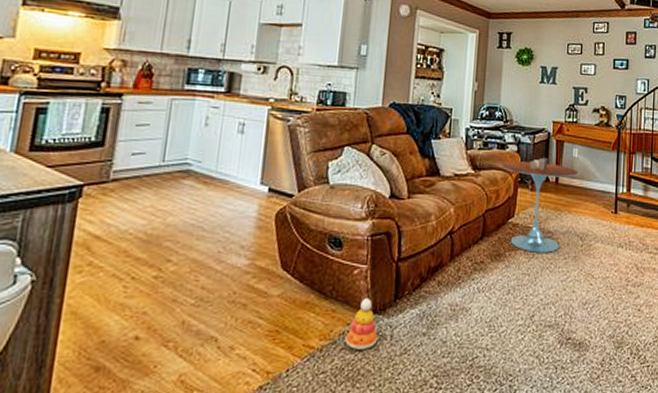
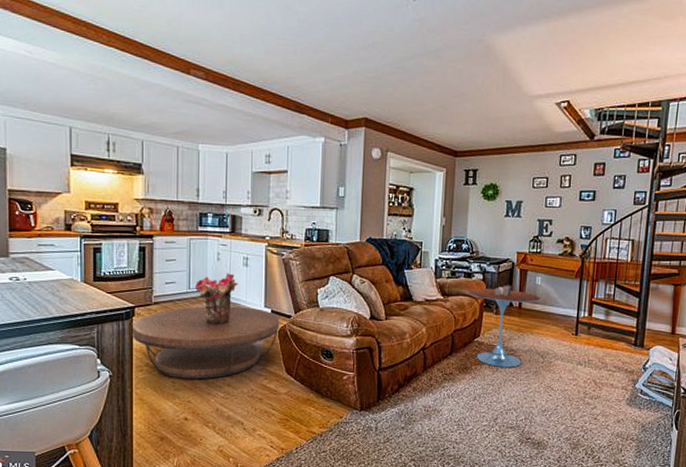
coffee table: none [73,183,279,282] -> present [132,306,280,380]
bouquet: none [172,141,229,207] -> present [195,273,238,325]
stacking toy: present [345,298,378,350] -> none [339,398,365,437]

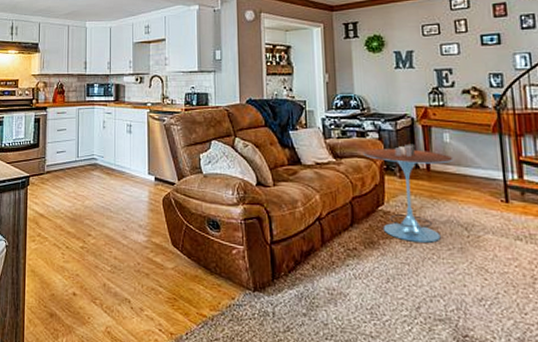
coffee table: present [132,306,280,380] -> none [26,174,164,251]
bouquet: present [195,273,238,325] -> none [83,140,123,193]

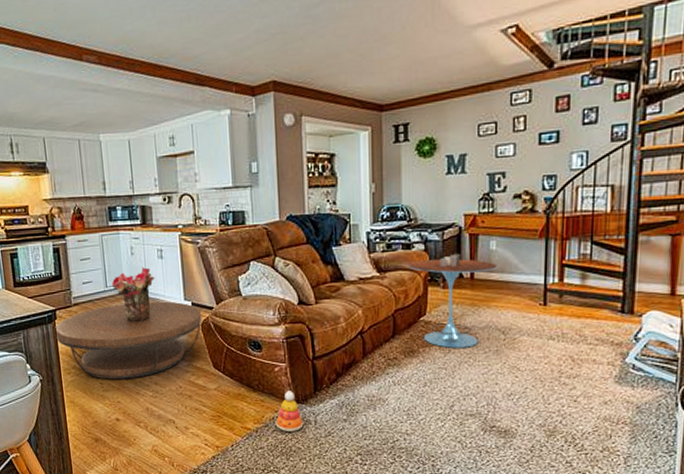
coffee table: none [26,174,164,251] -> present [55,301,202,380]
bouquet: none [83,140,123,193] -> present [112,267,155,322]
stacking toy: none [232,276,261,323] -> present [275,391,304,431]

